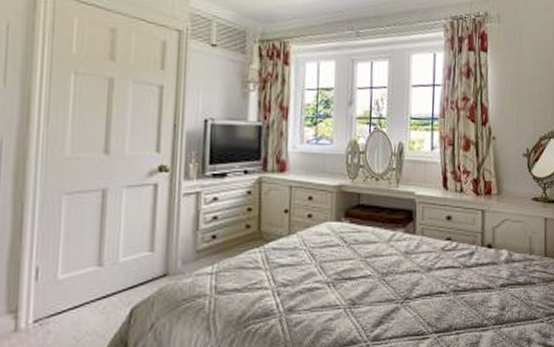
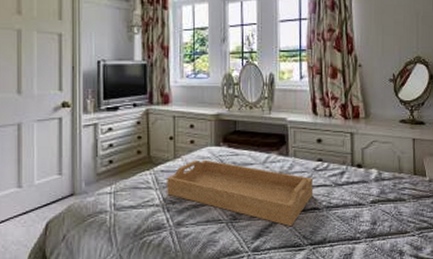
serving tray: none [278,236,441,313] -> present [167,159,314,227]

